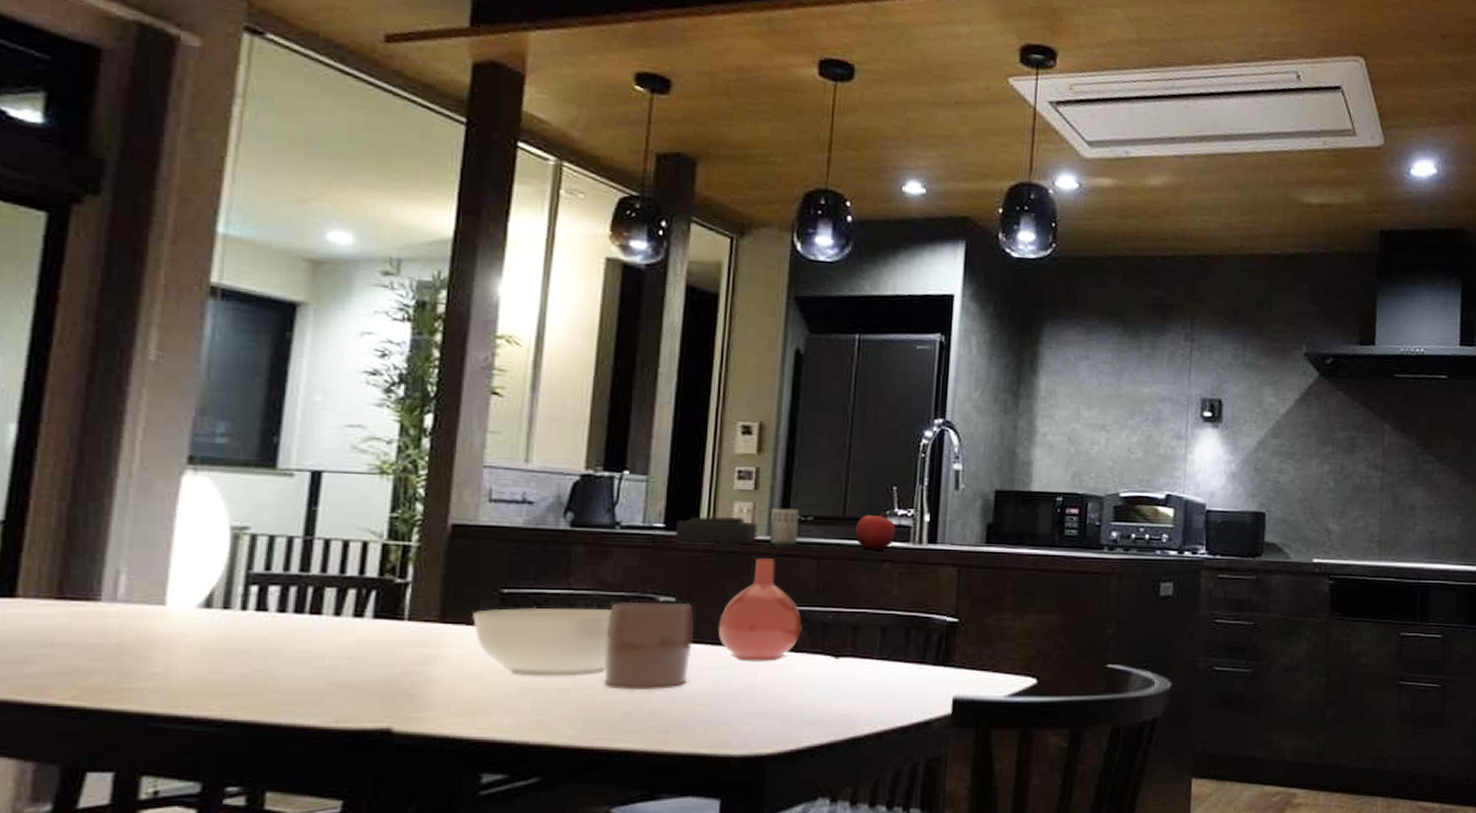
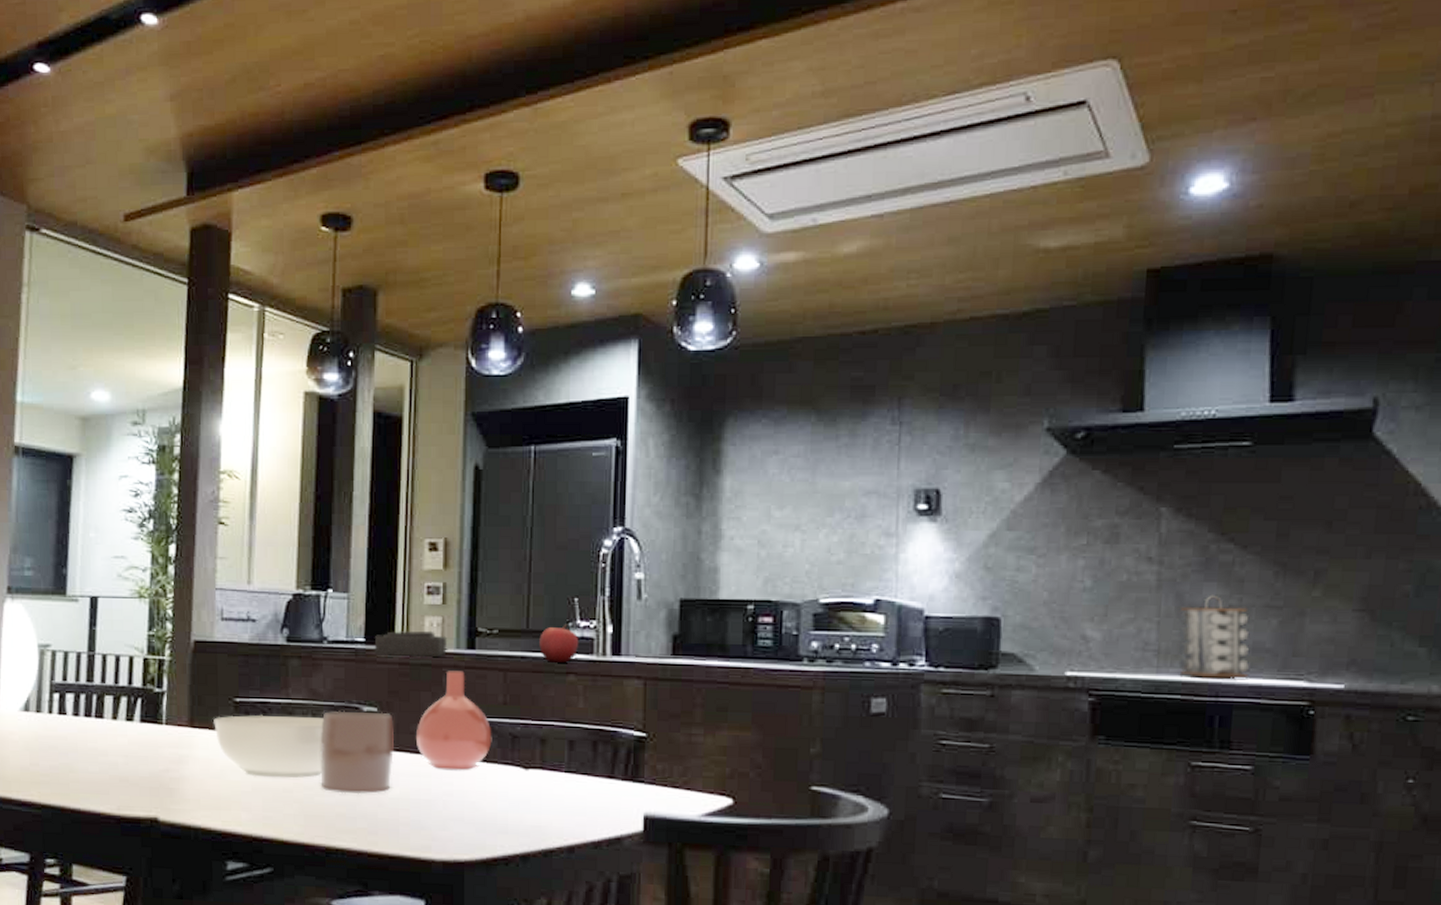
cup: present [769,508,799,546] -> none [458,621,484,659]
spice rack: none [1394,496,1442,565] -> present [1178,594,1249,679]

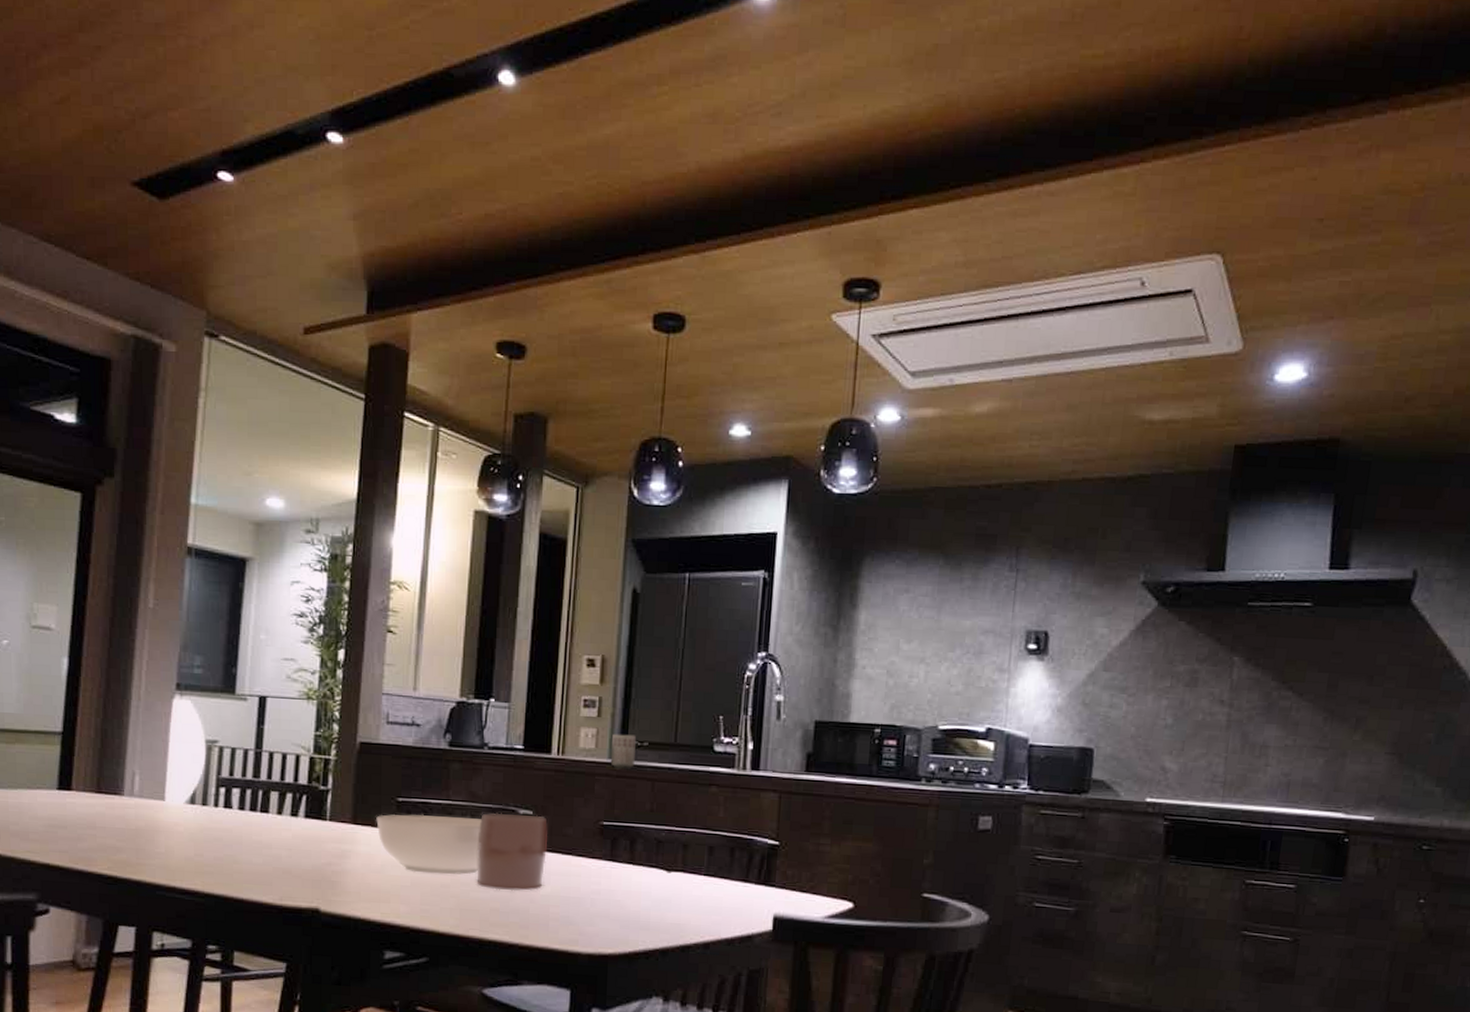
napkin holder: present [374,630,448,658] -> none [532,740,601,767]
vase: present [415,671,492,771] -> none [567,779,639,872]
cup: none [458,621,484,659] -> present [610,733,636,769]
fruit: present [539,624,579,664] -> none [685,739,722,776]
spice rack: present [1178,594,1249,679] -> none [1240,735,1300,809]

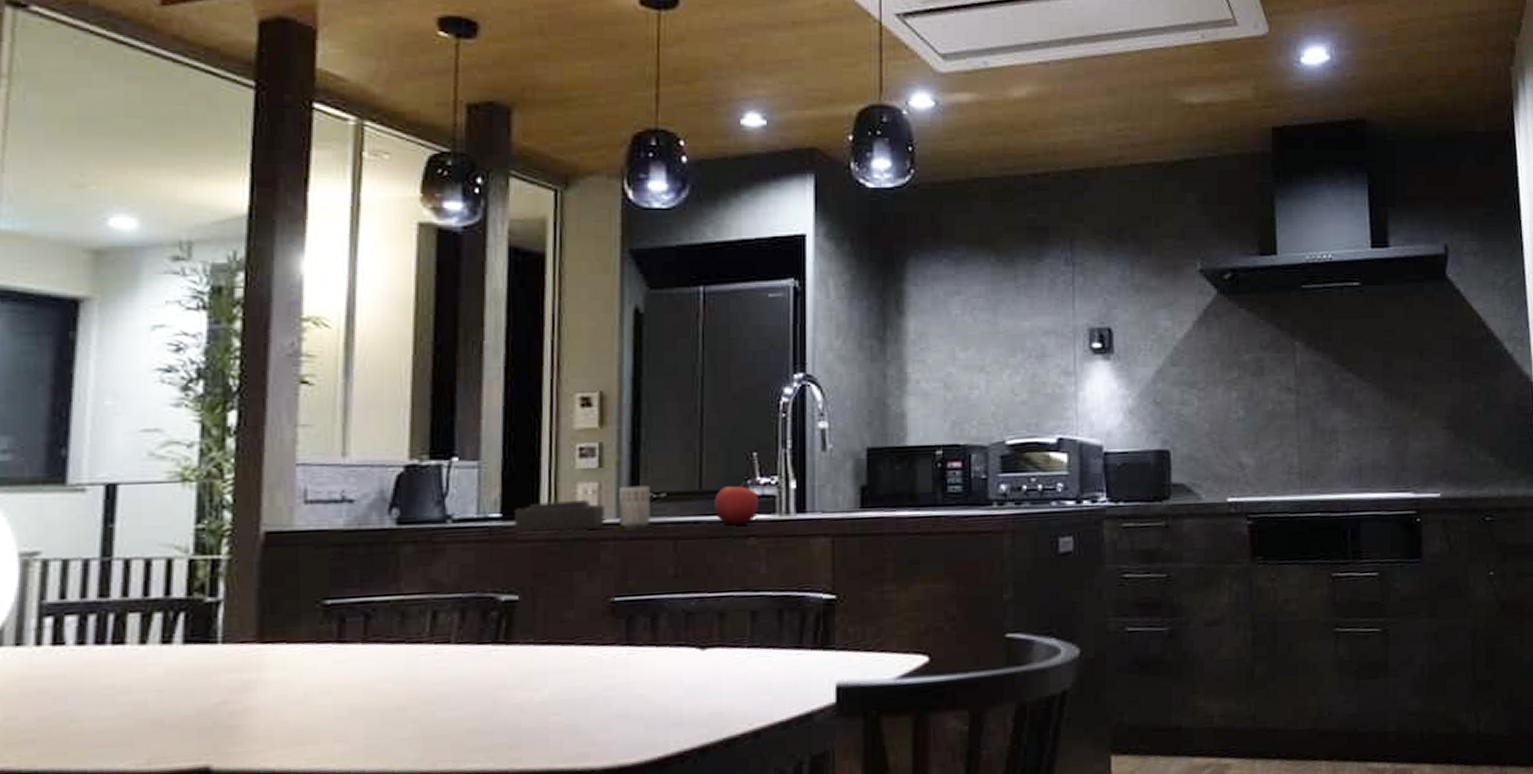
bowl: present [376,814,482,875] -> none [294,614,448,697]
mug: present [476,812,547,892] -> none [443,600,541,705]
napkin holder: none [532,740,601,767] -> present [513,499,606,534]
fruit: none [685,739,722,776] -> present [714,481,760,527]

